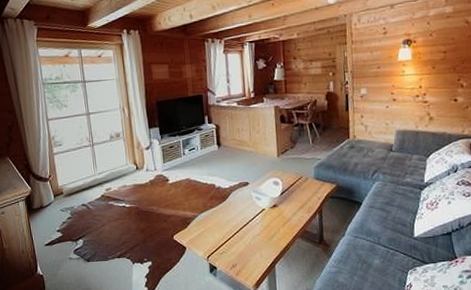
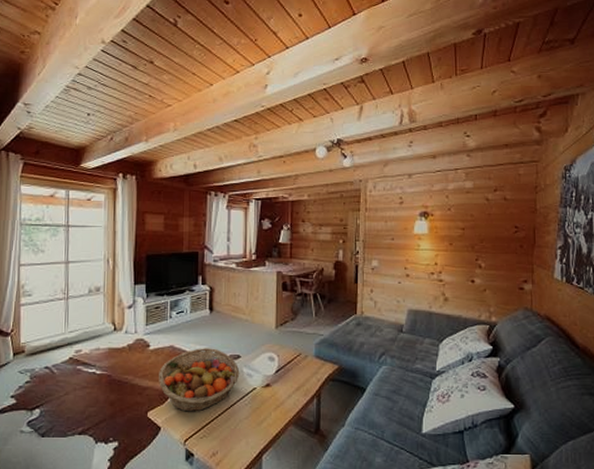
fruit basket: none [179,178,250,233] -> present [159,348,240,412]

